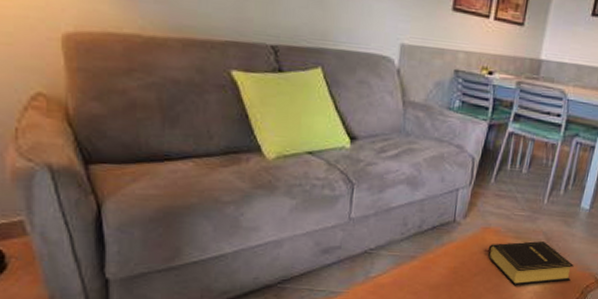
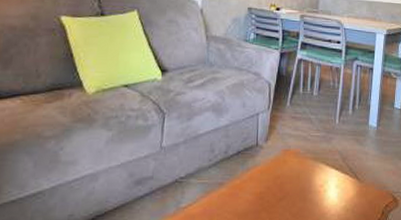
book: present [484,241,574,286] -> none [286,161,371,210]

